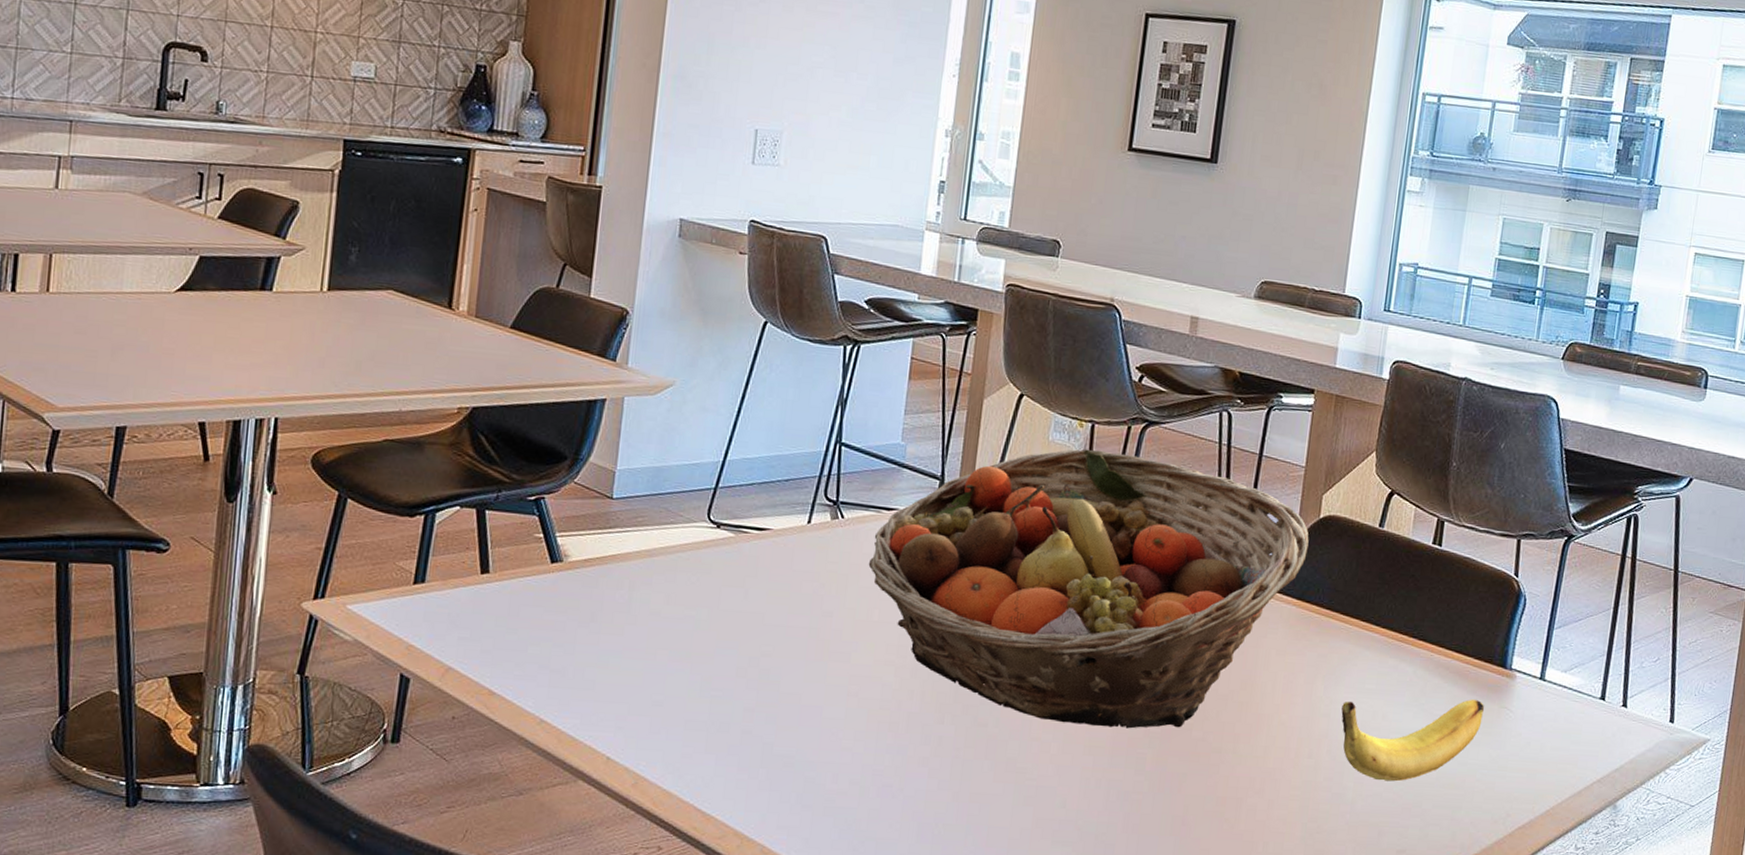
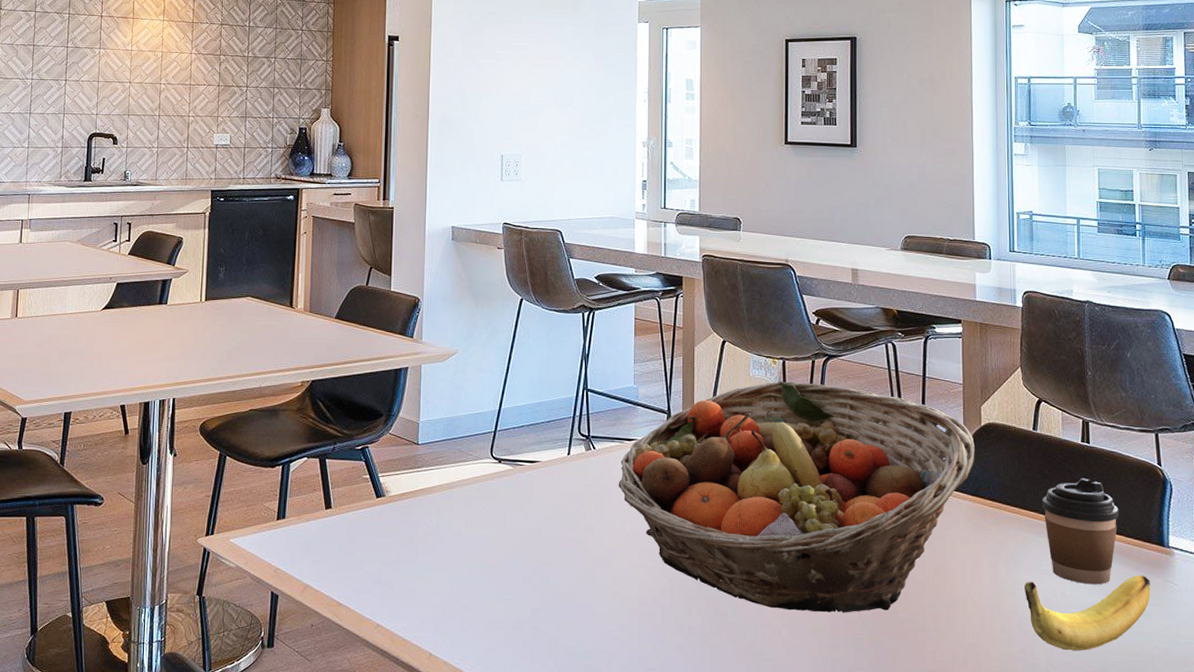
coffee cup: none [1376,586,1463,708] -> present [1042,478,1119,585]

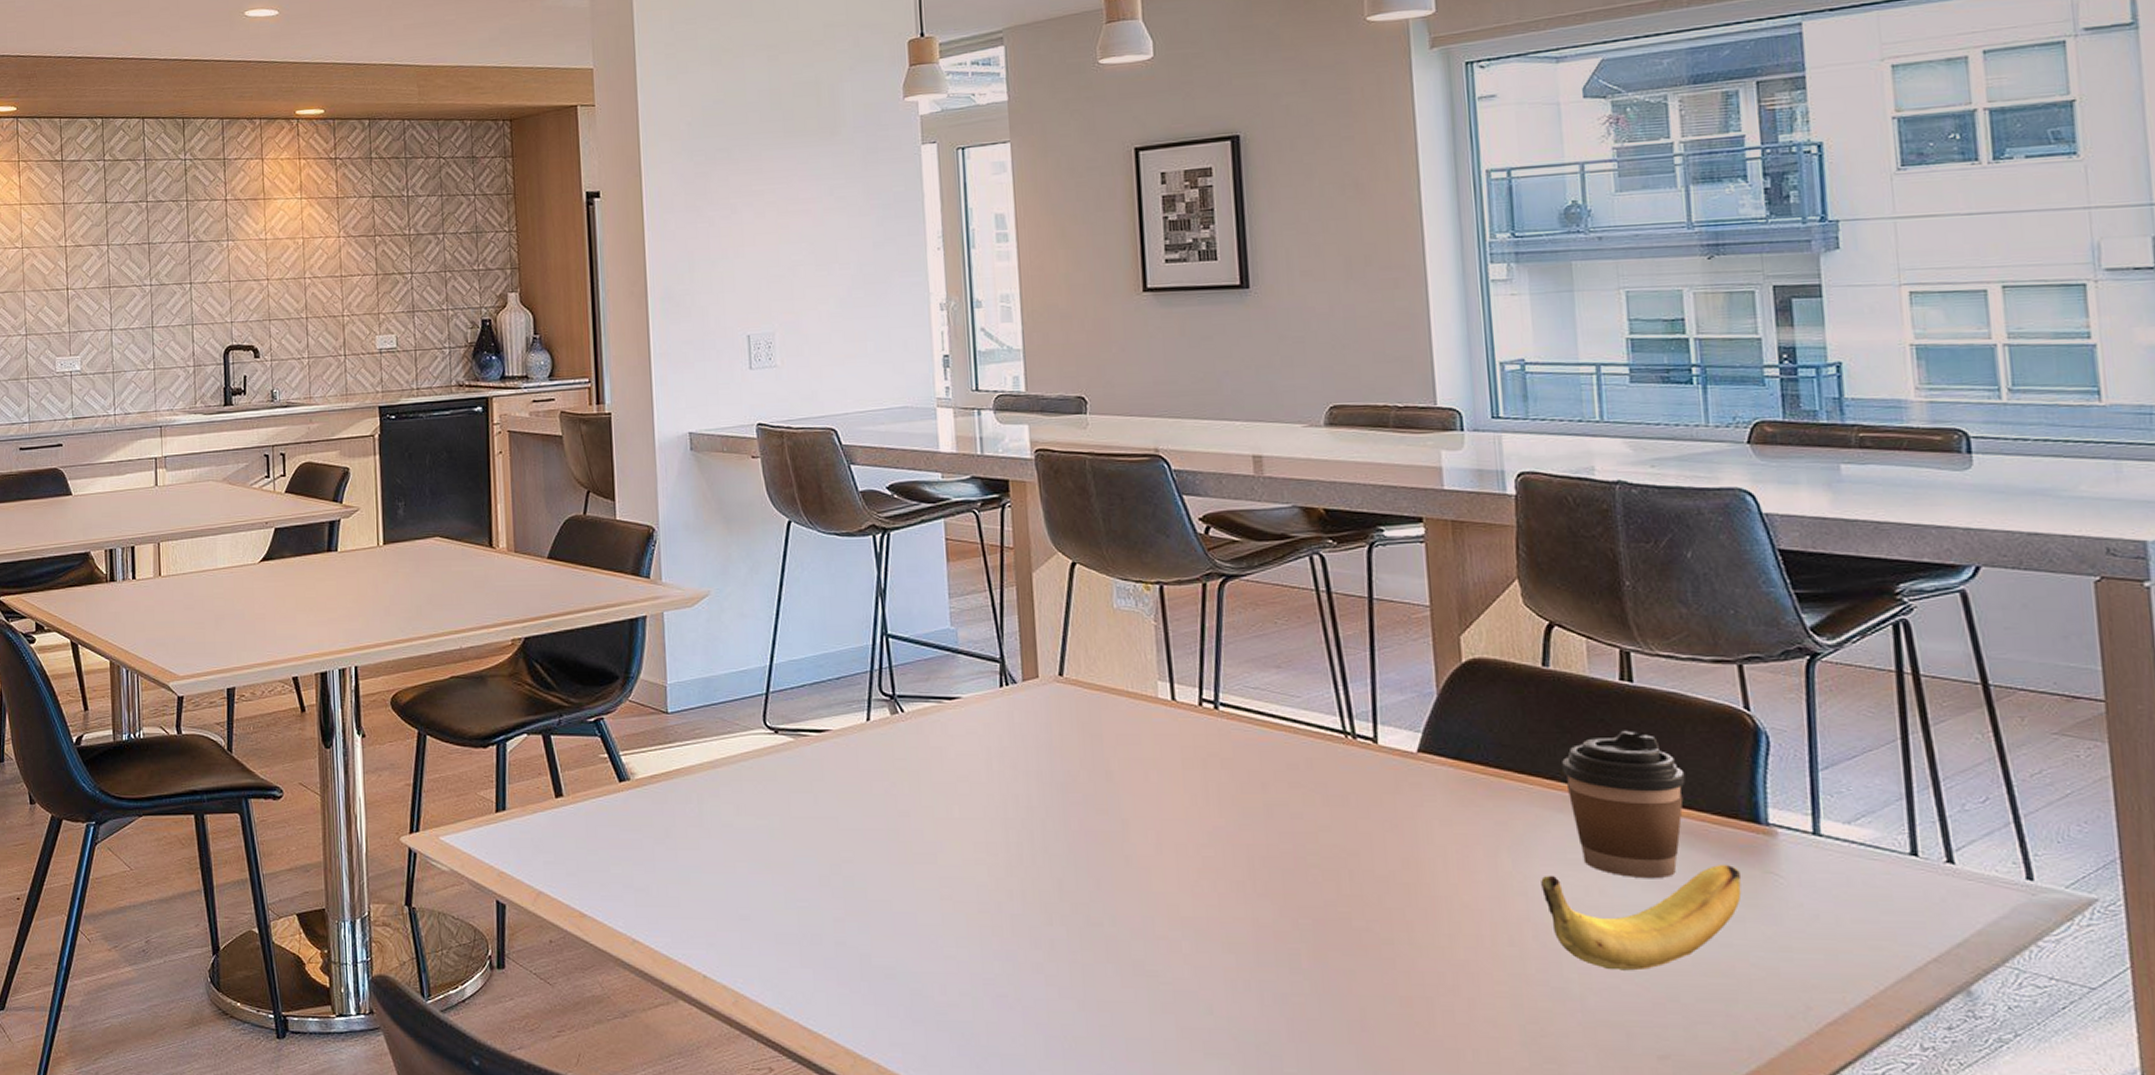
fruit basket: present [618,381,975,613] -> none [938,612,1455,921]

